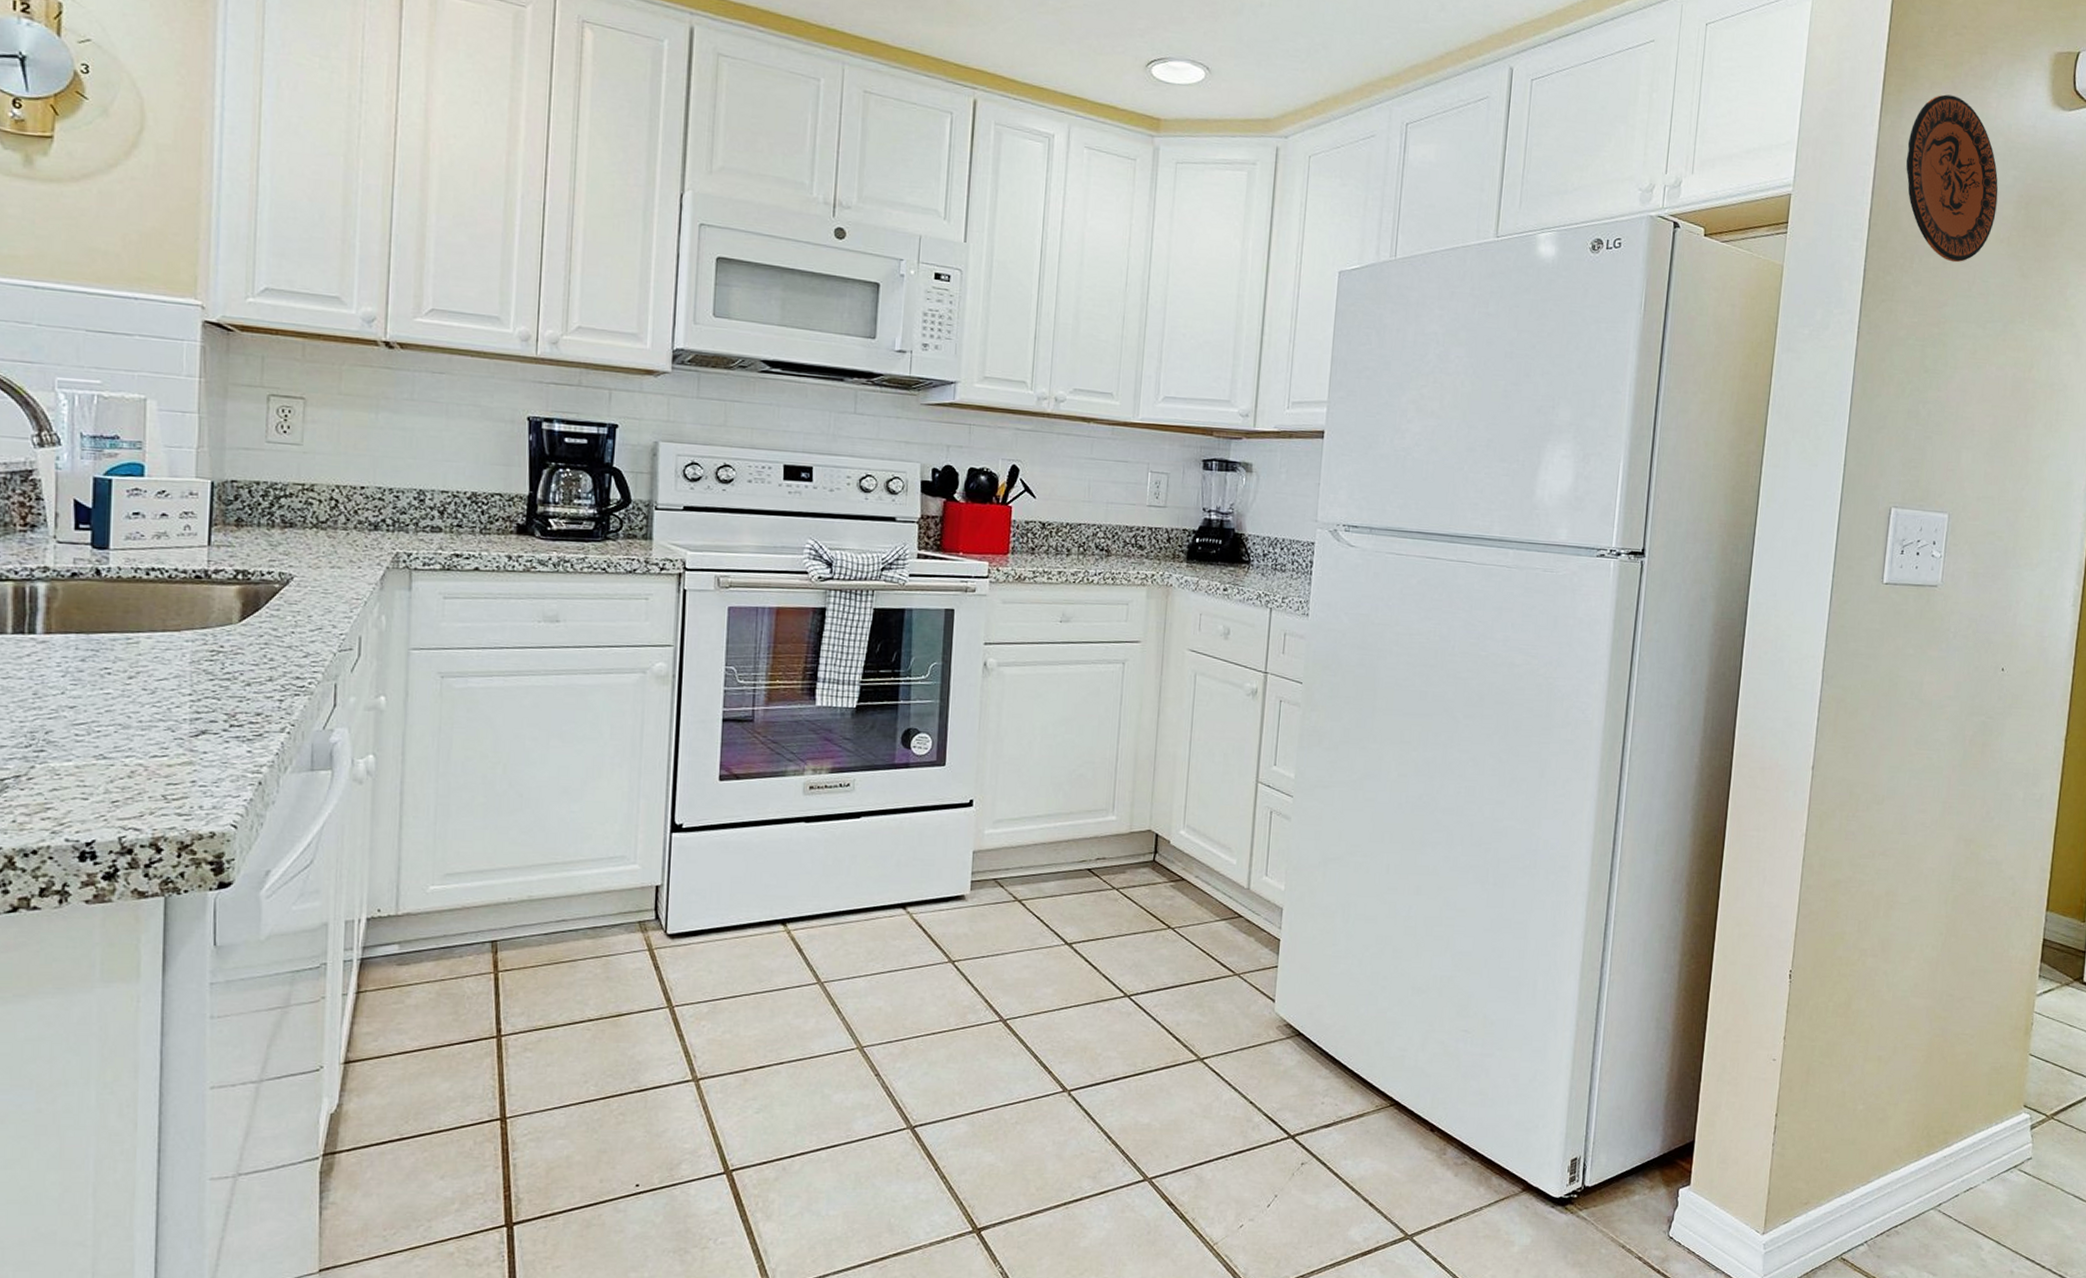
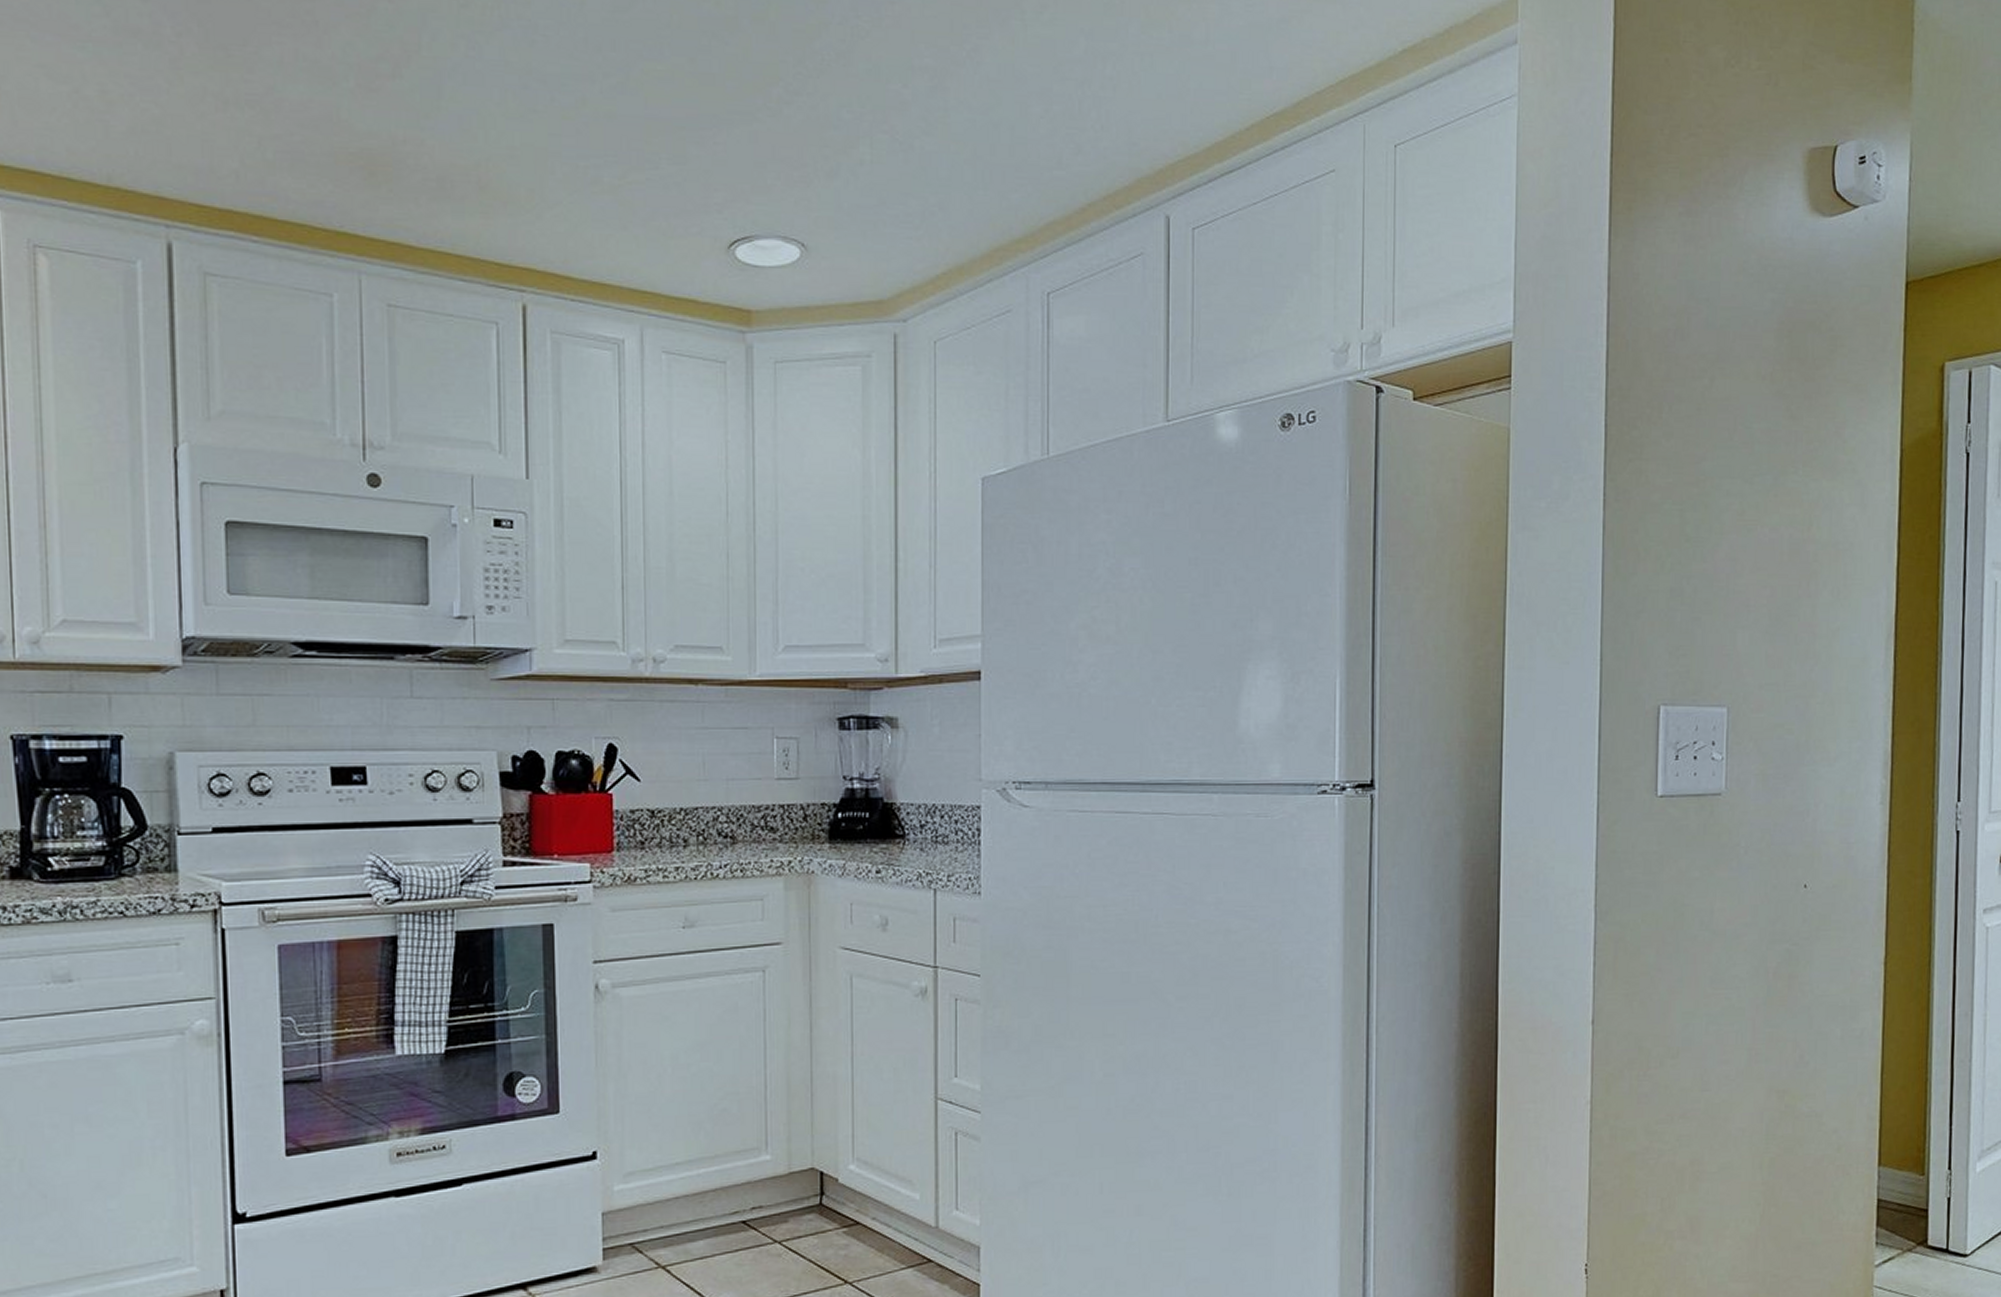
decorative plate: present [1905,94,1998,263] -> none [1643,208,1755,408]

